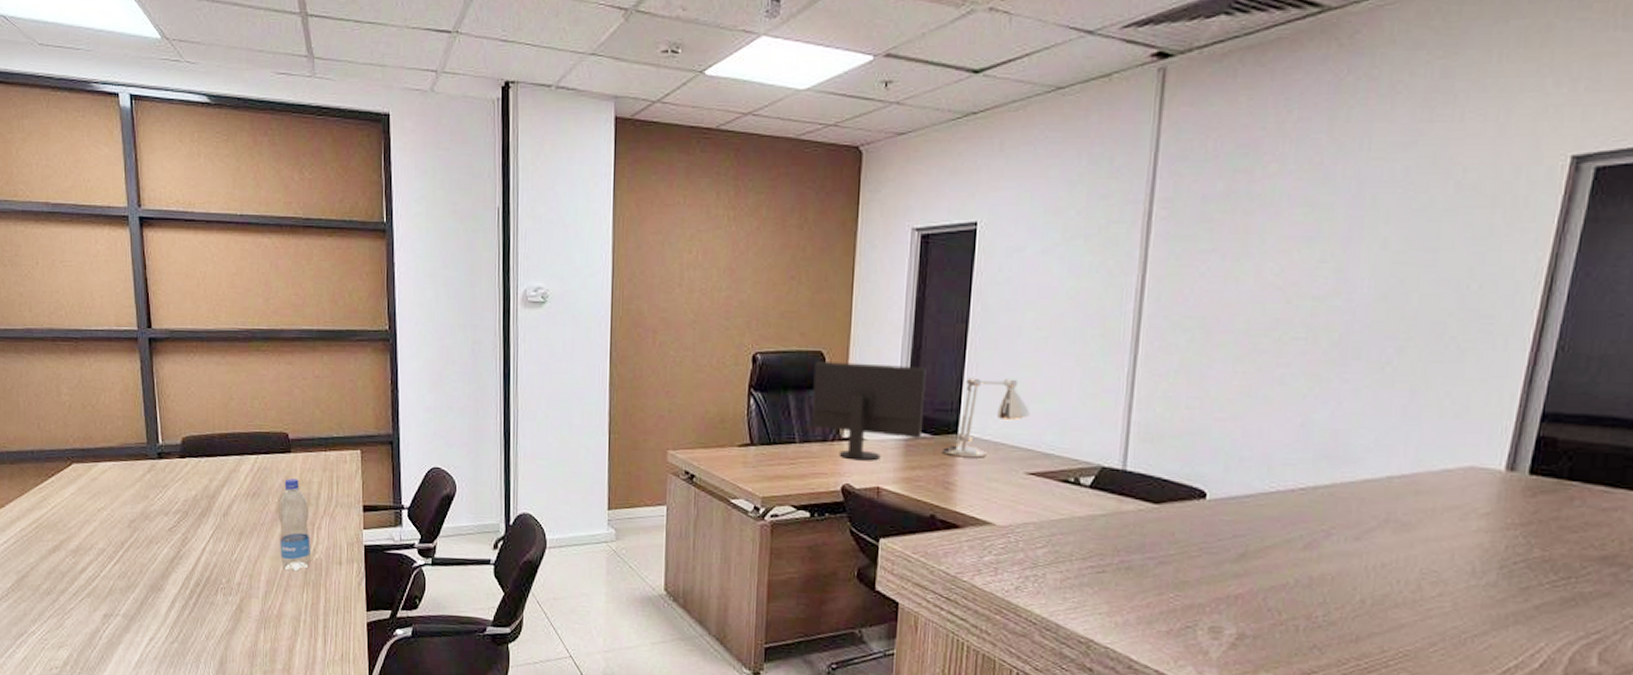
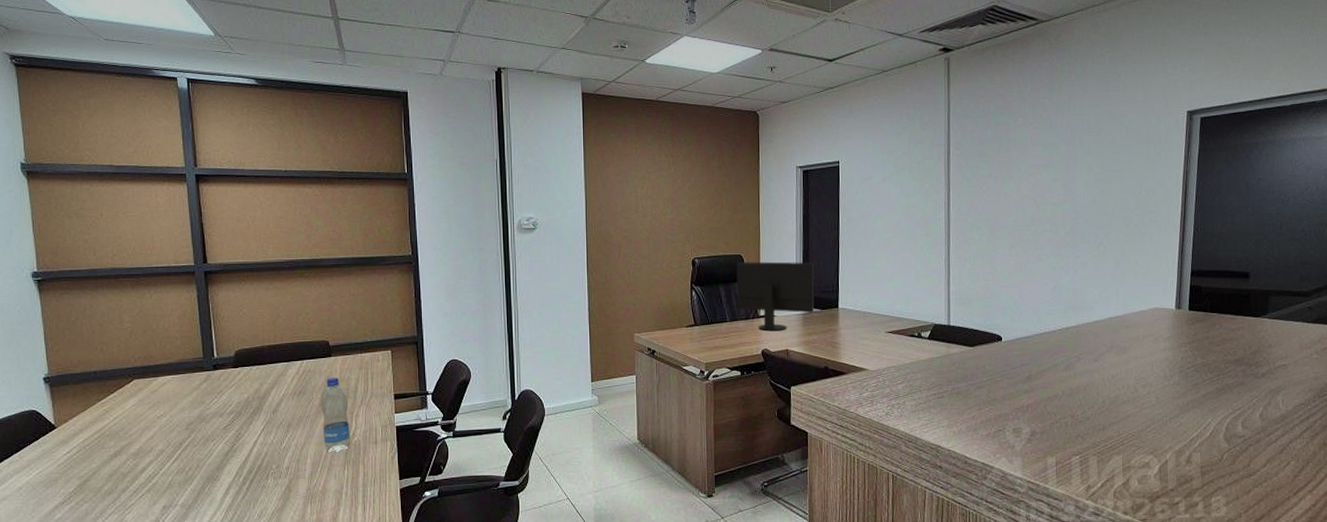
desk lamp: present [942,377,1030,458] -> none [829,267,885,324]

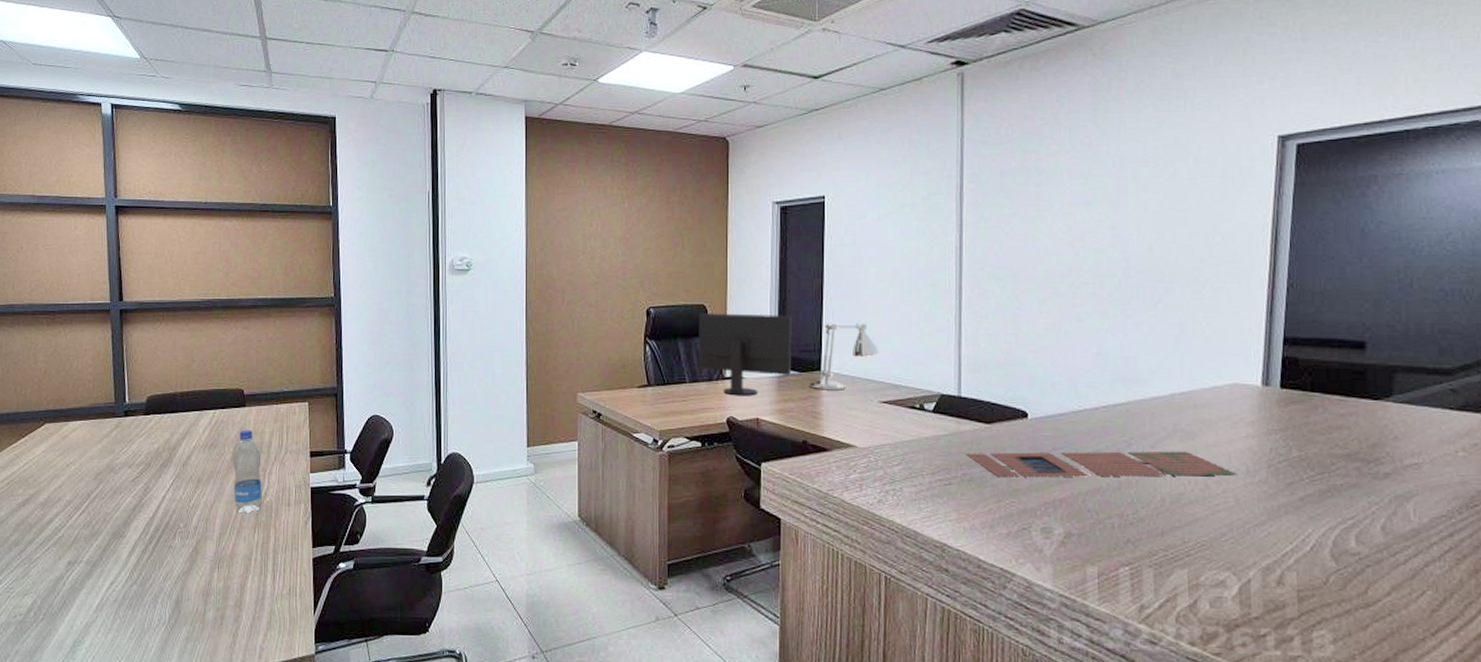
desk lamp: none [829,267,885,324] -> present [809,323,879,391]
papers: none [954,362,1158,391] -> present [965,450,1238,478]

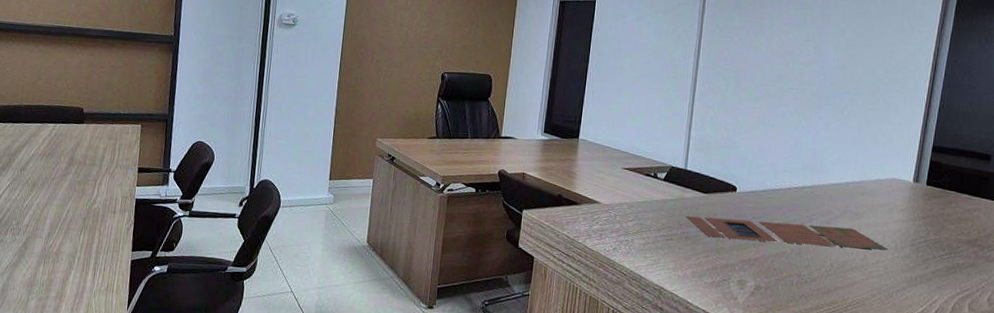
bottle: present [232,430,262,514] -> none [65,143,93,218]
computer monitor: present [698,313,792,396] -> none [480,82,560,154]
desk lamp: present [809,323,879,391] -> none [567,100,627,156]

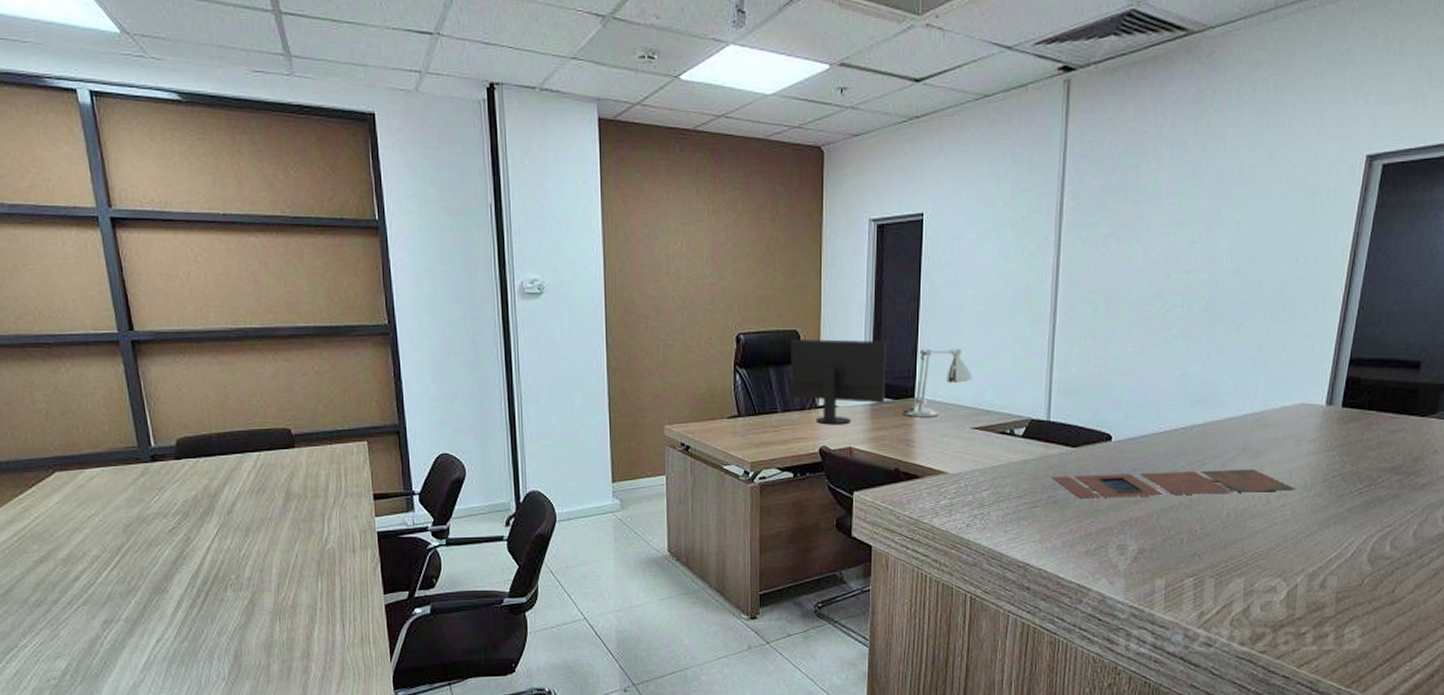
computer monitor: none [480,82,560,154] -> present [791,339,886,425]
desk lamp: none [567,100,627,156] -> present [902,348,973,418]

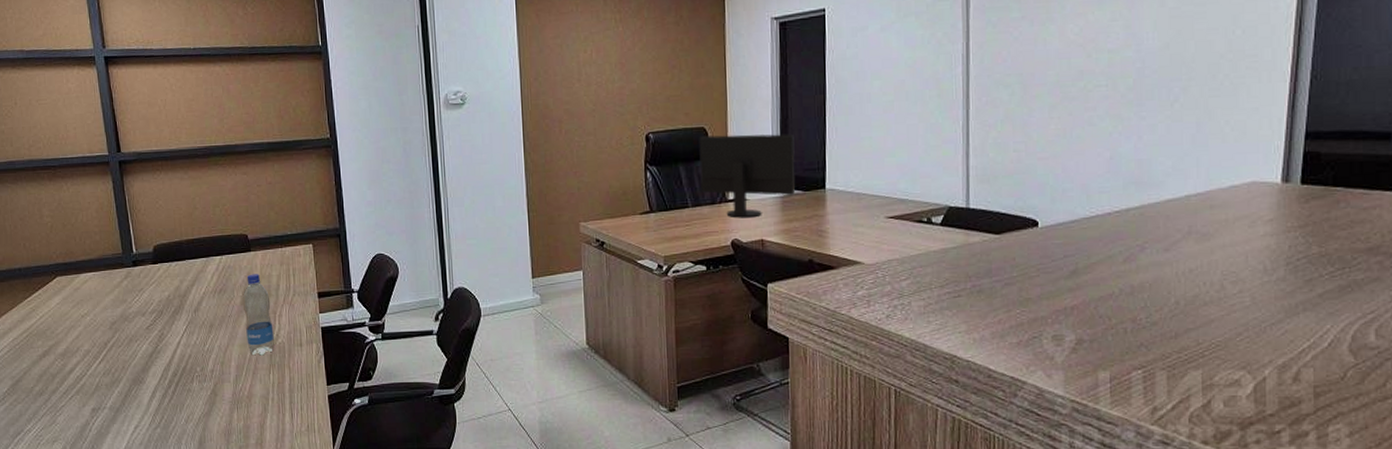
bottle: none [284,473,323,562] -> present [242,274,275,356]
desk lamp: present [902,348,973,418] -> none [813,138,885,209]
papers: present [1051,468,1296,500] -> none [974,252,1255,288]

